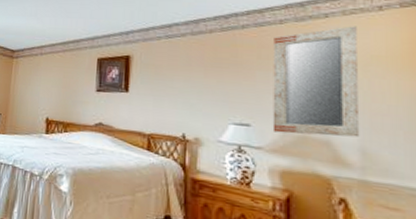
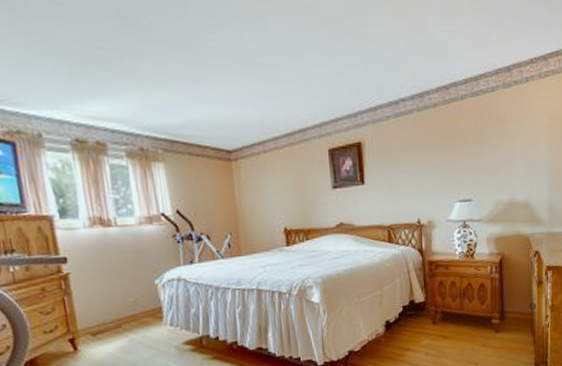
home mirror: present [272,26,360,138] -> none [487,89,549,203]

